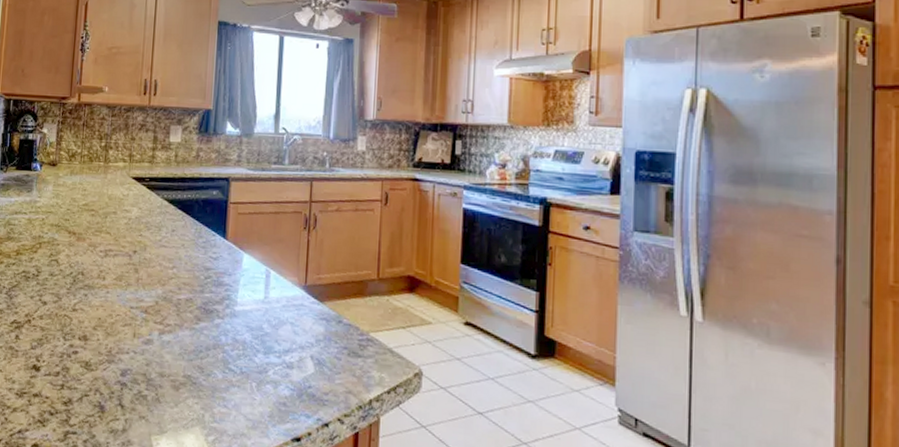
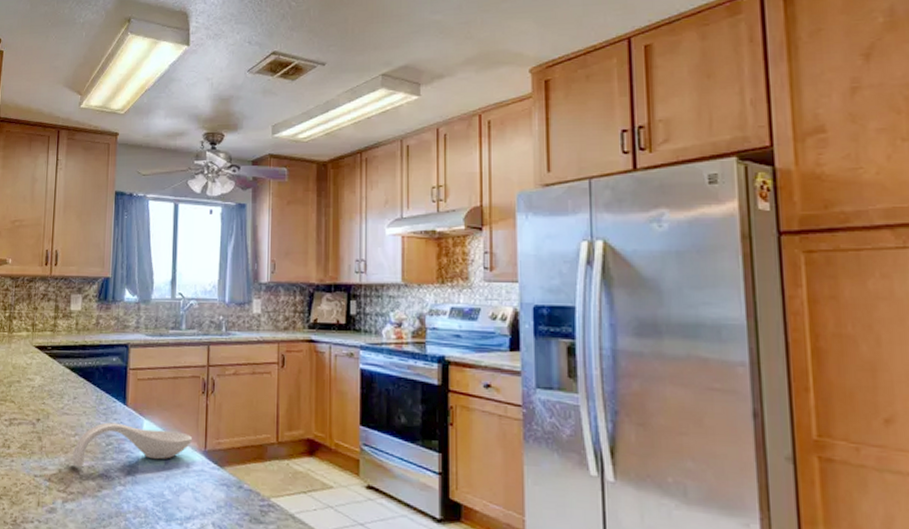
spoon rest: none [169,255,294,300] -> present [72,422,193,468]

